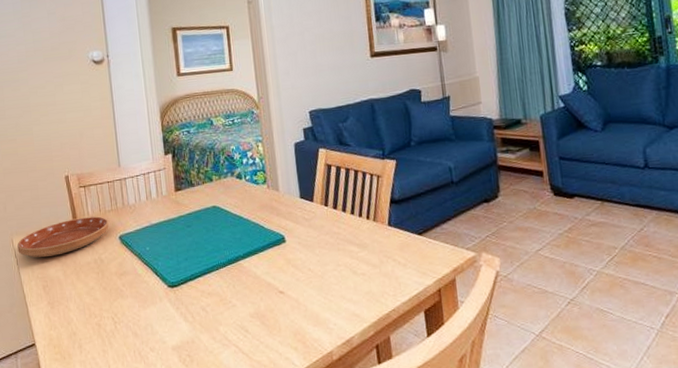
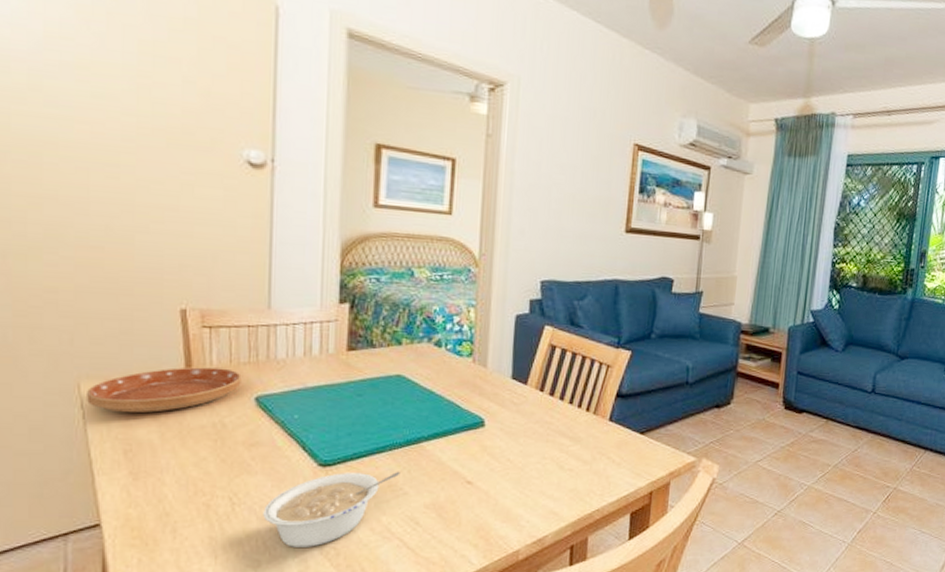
legume: none [136,286,228,356] -> present [263,471,400,547]

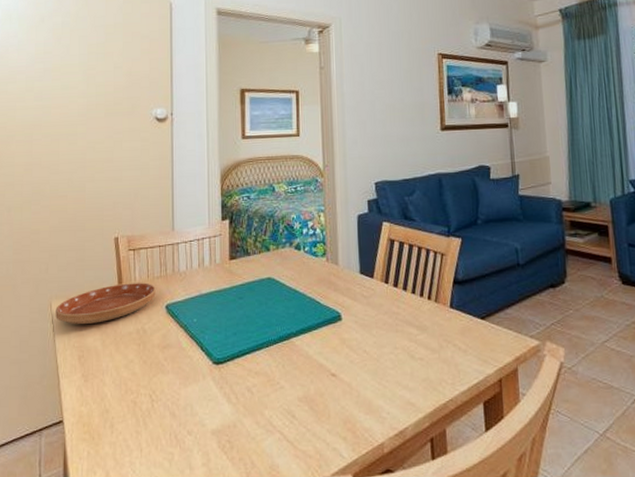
legume: present [263,471,400,547] -> none [174,366,277,441]

